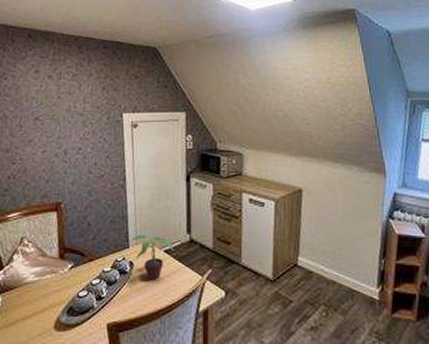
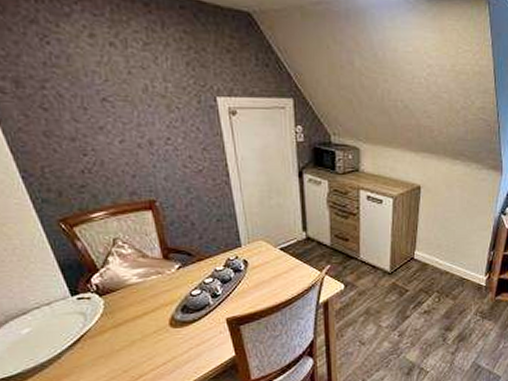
potted plant: present [130,234,173,280] -> none [241,233,289,277]

